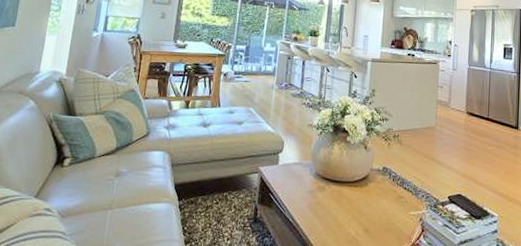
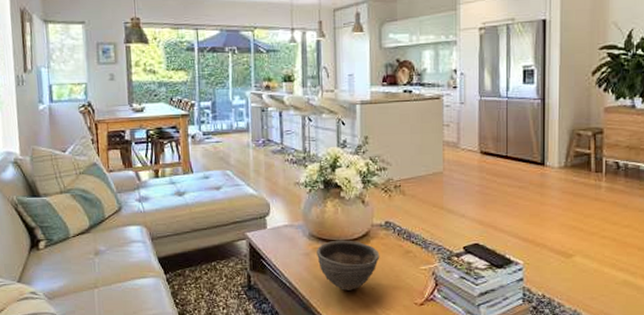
bowl: none [320,180,376,230] -> present [317,240,380,290]

